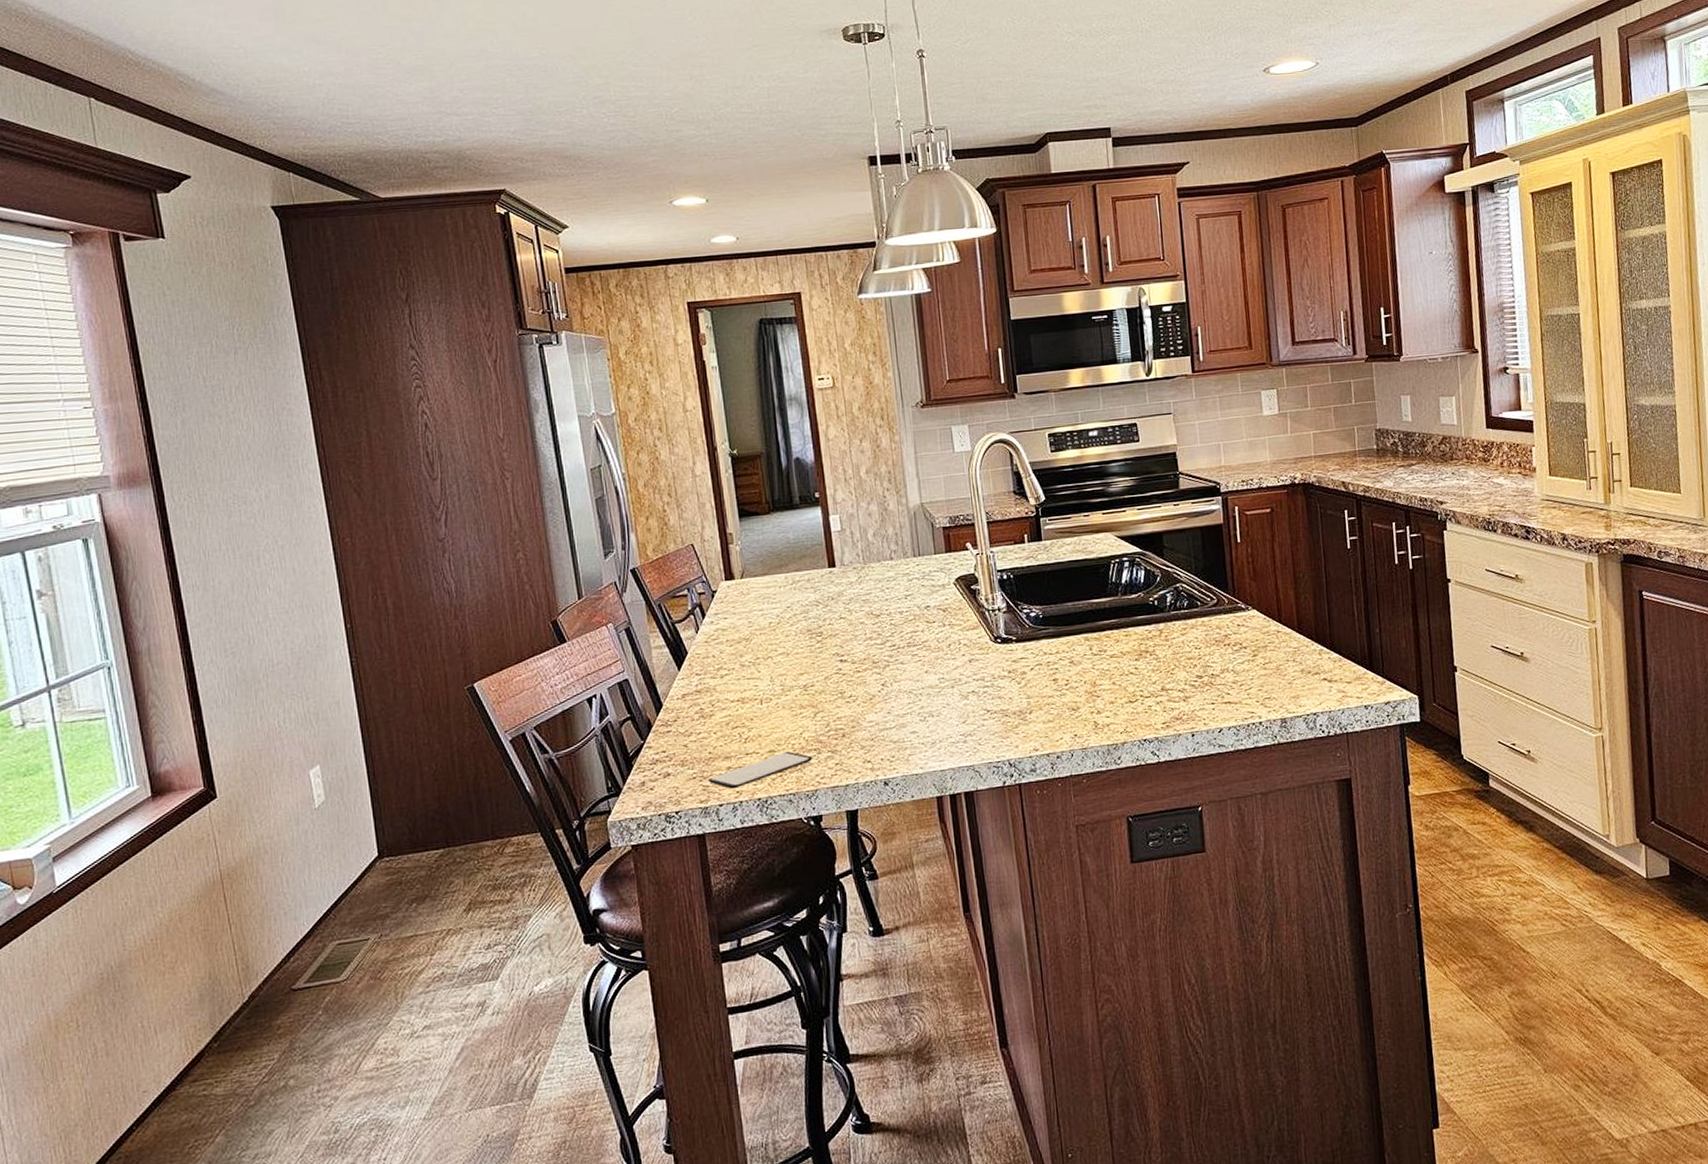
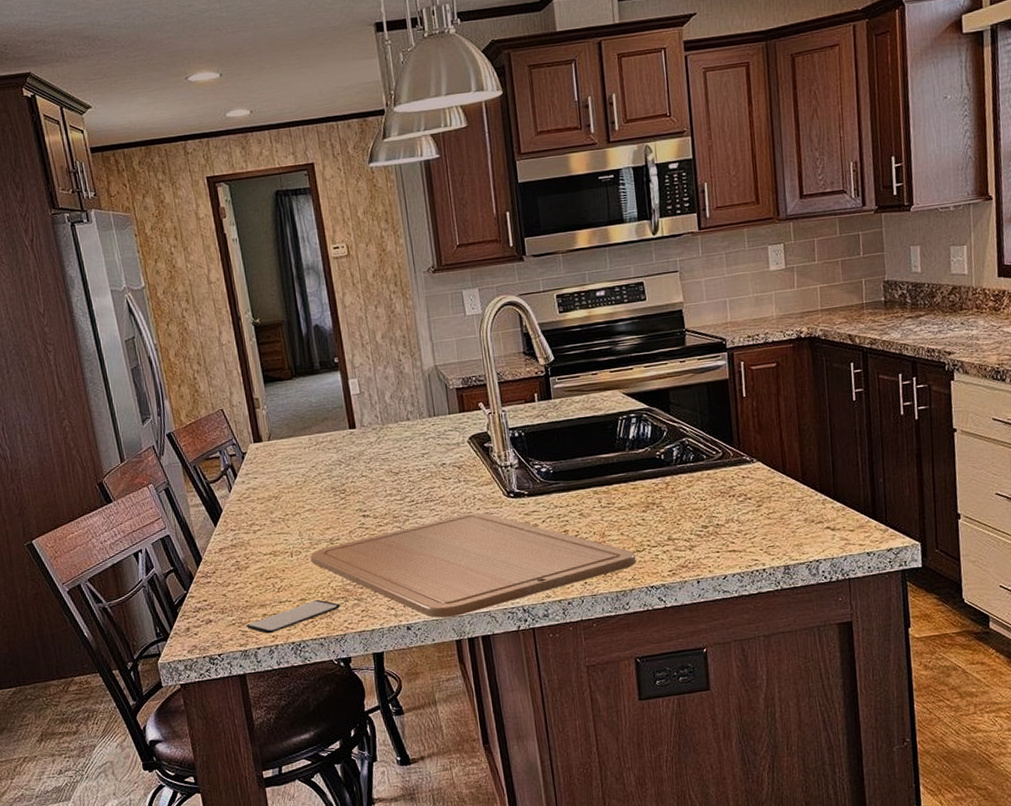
chopping board: none [781,658,1129,773] -> present [310,512,636,618]

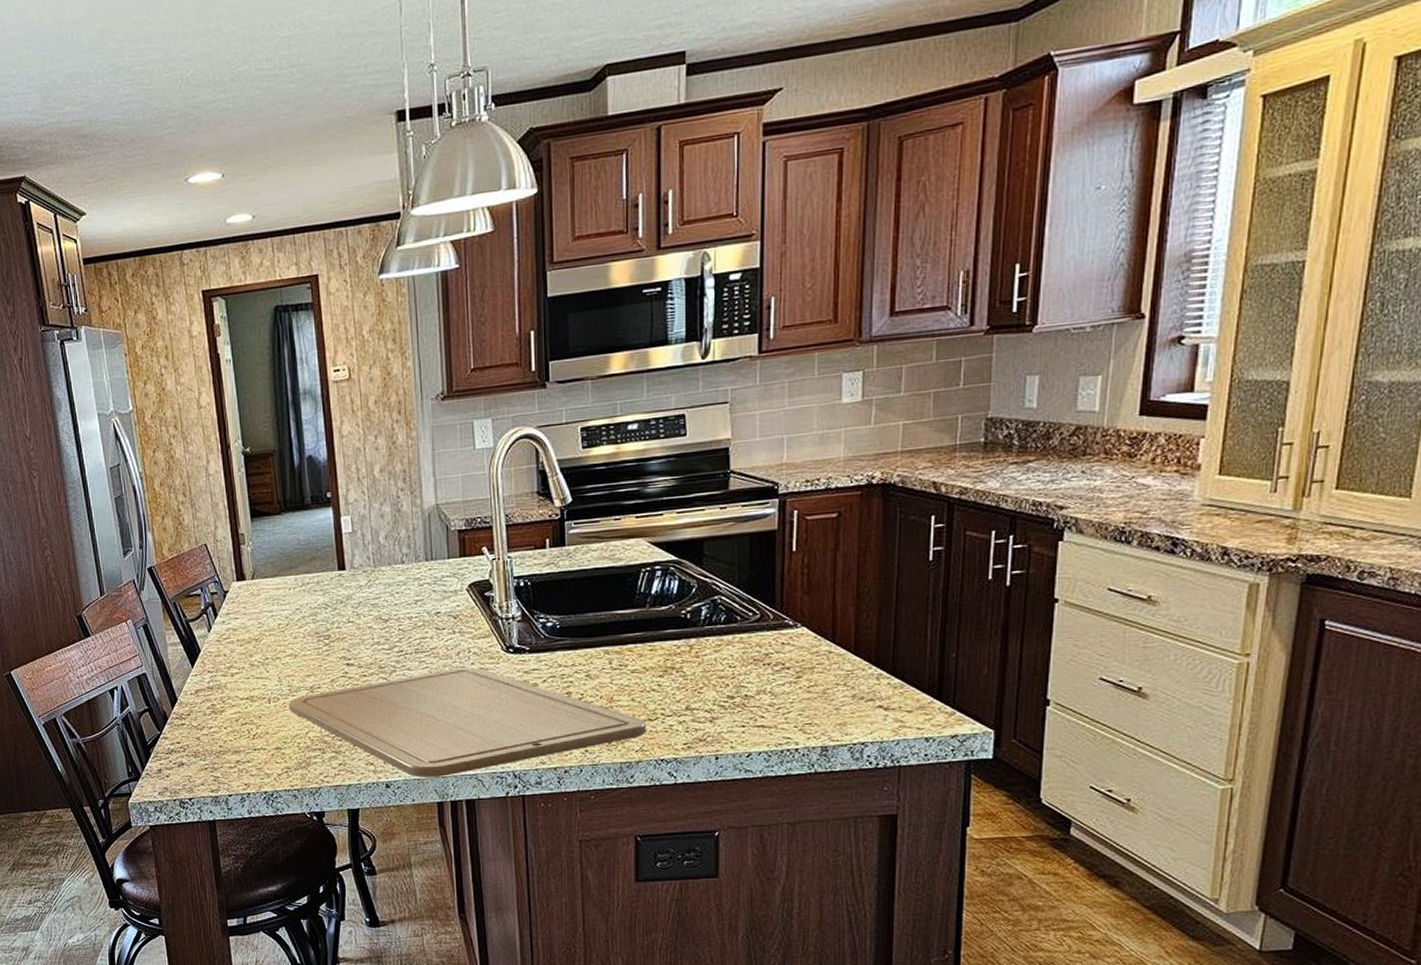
smartphone: present [246,600,340,634] -> none [219,750,317,781]

